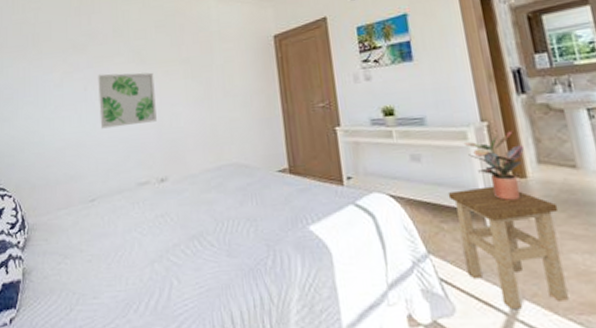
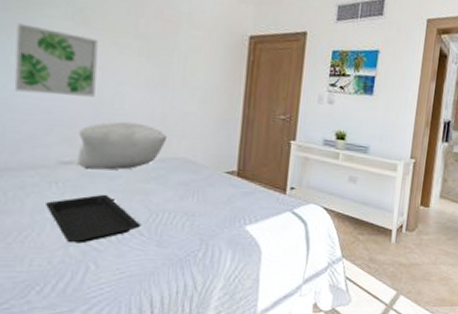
serving tray: none [133,208,211,260] -> present [46,194,142,244]
pillow: none [149,137,220,187] -> present [77,121,168,170]
stool: present [447,186,569,310] -> none [367,210,443,302]
potted plant: present [463,130,524,200] -> none [392,169,434,223]

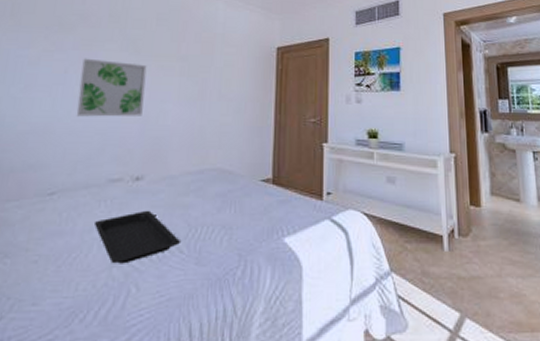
pillow: present [77,121,168,170] -> none [124,137,206,185]

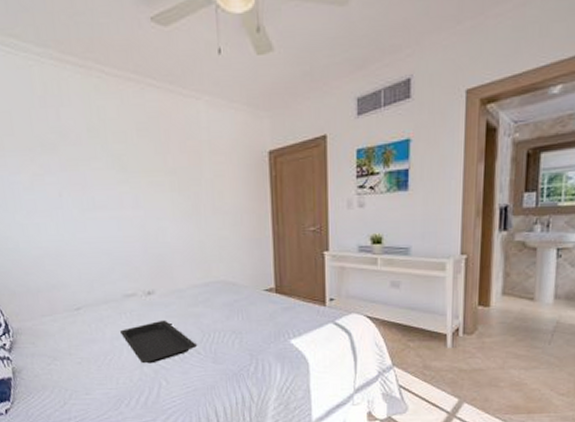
wall art: present [76,58,147,117] -> none [73,179,142,239]

